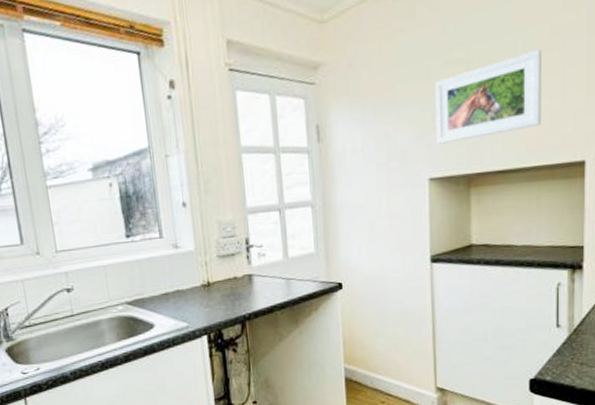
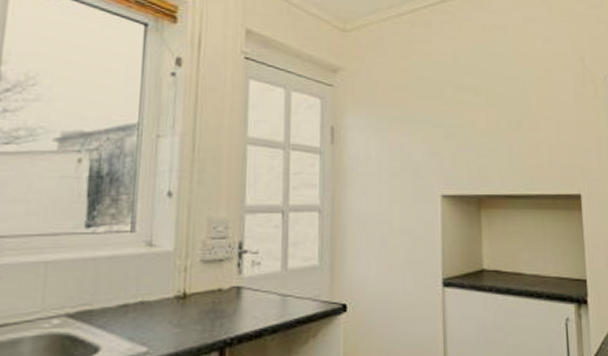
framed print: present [435,49,541,144] -> none [448,88,541,162]

